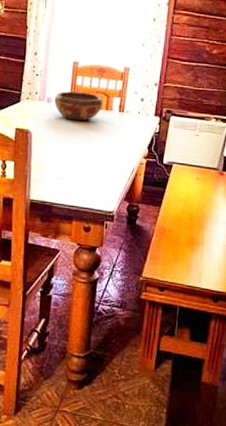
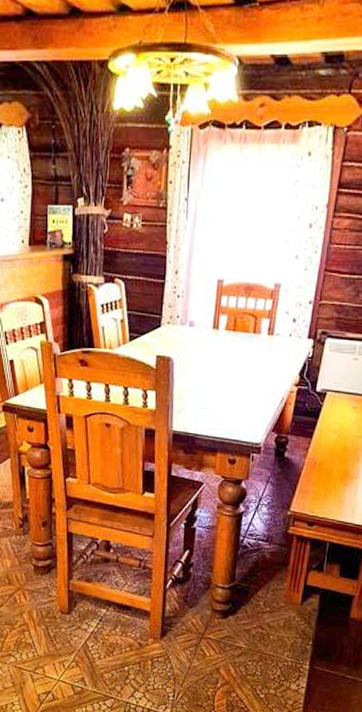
decorative bowl: present [54,91,103,122] -> none [197,313,251,347]

